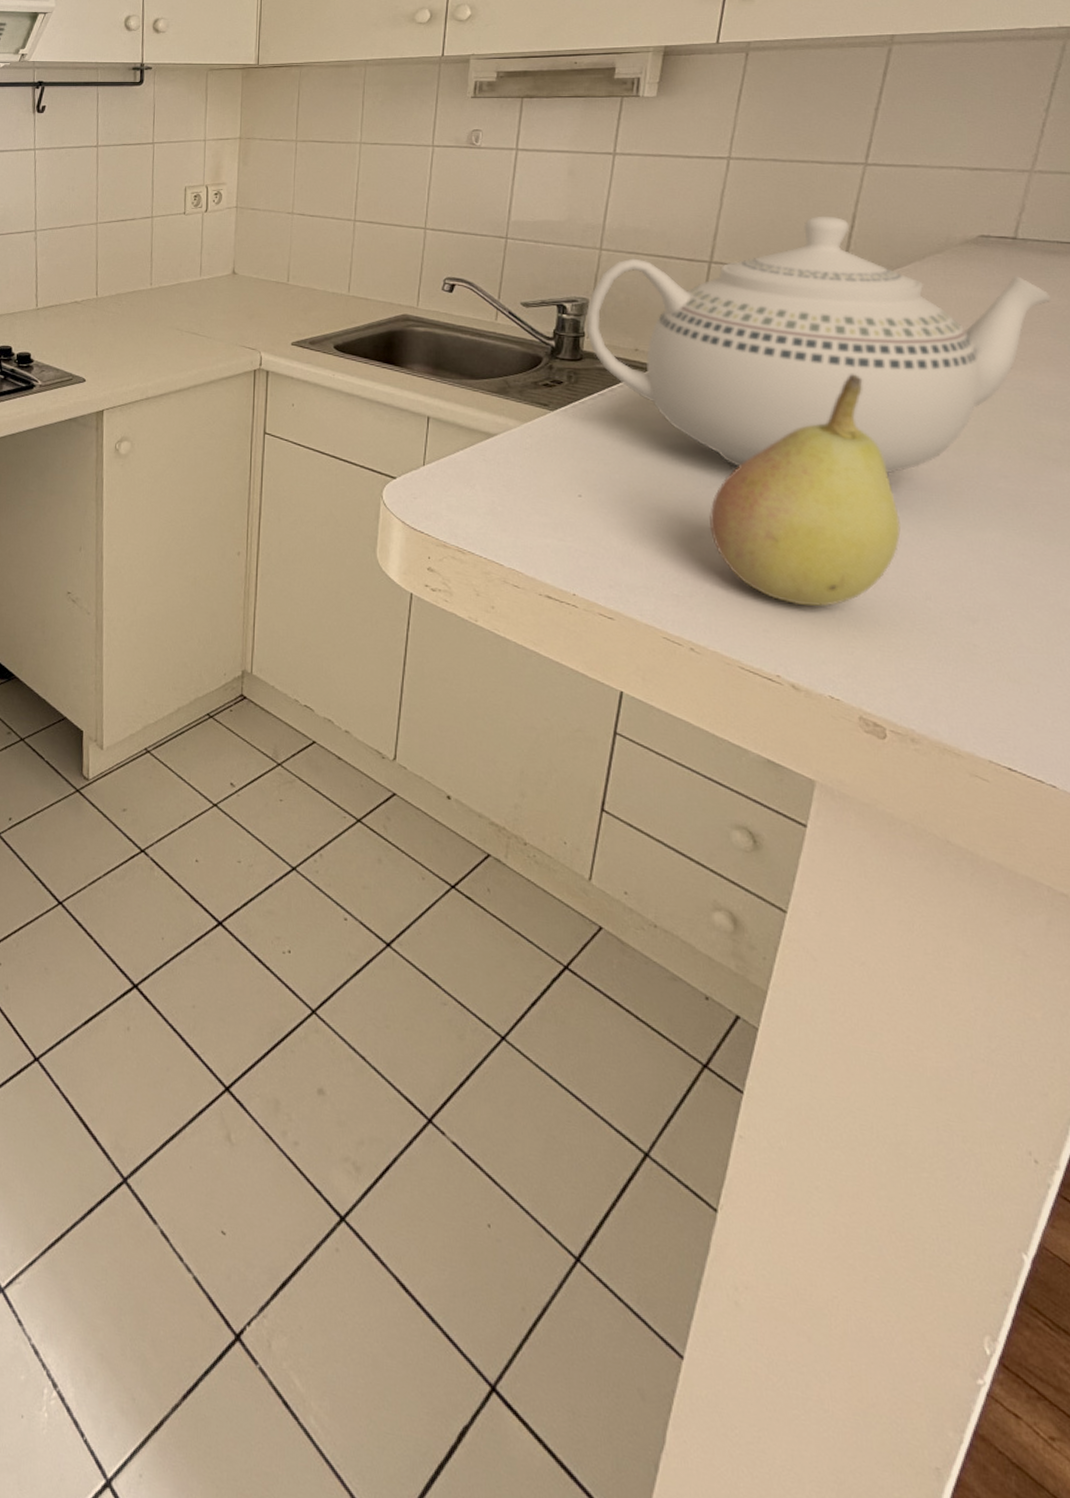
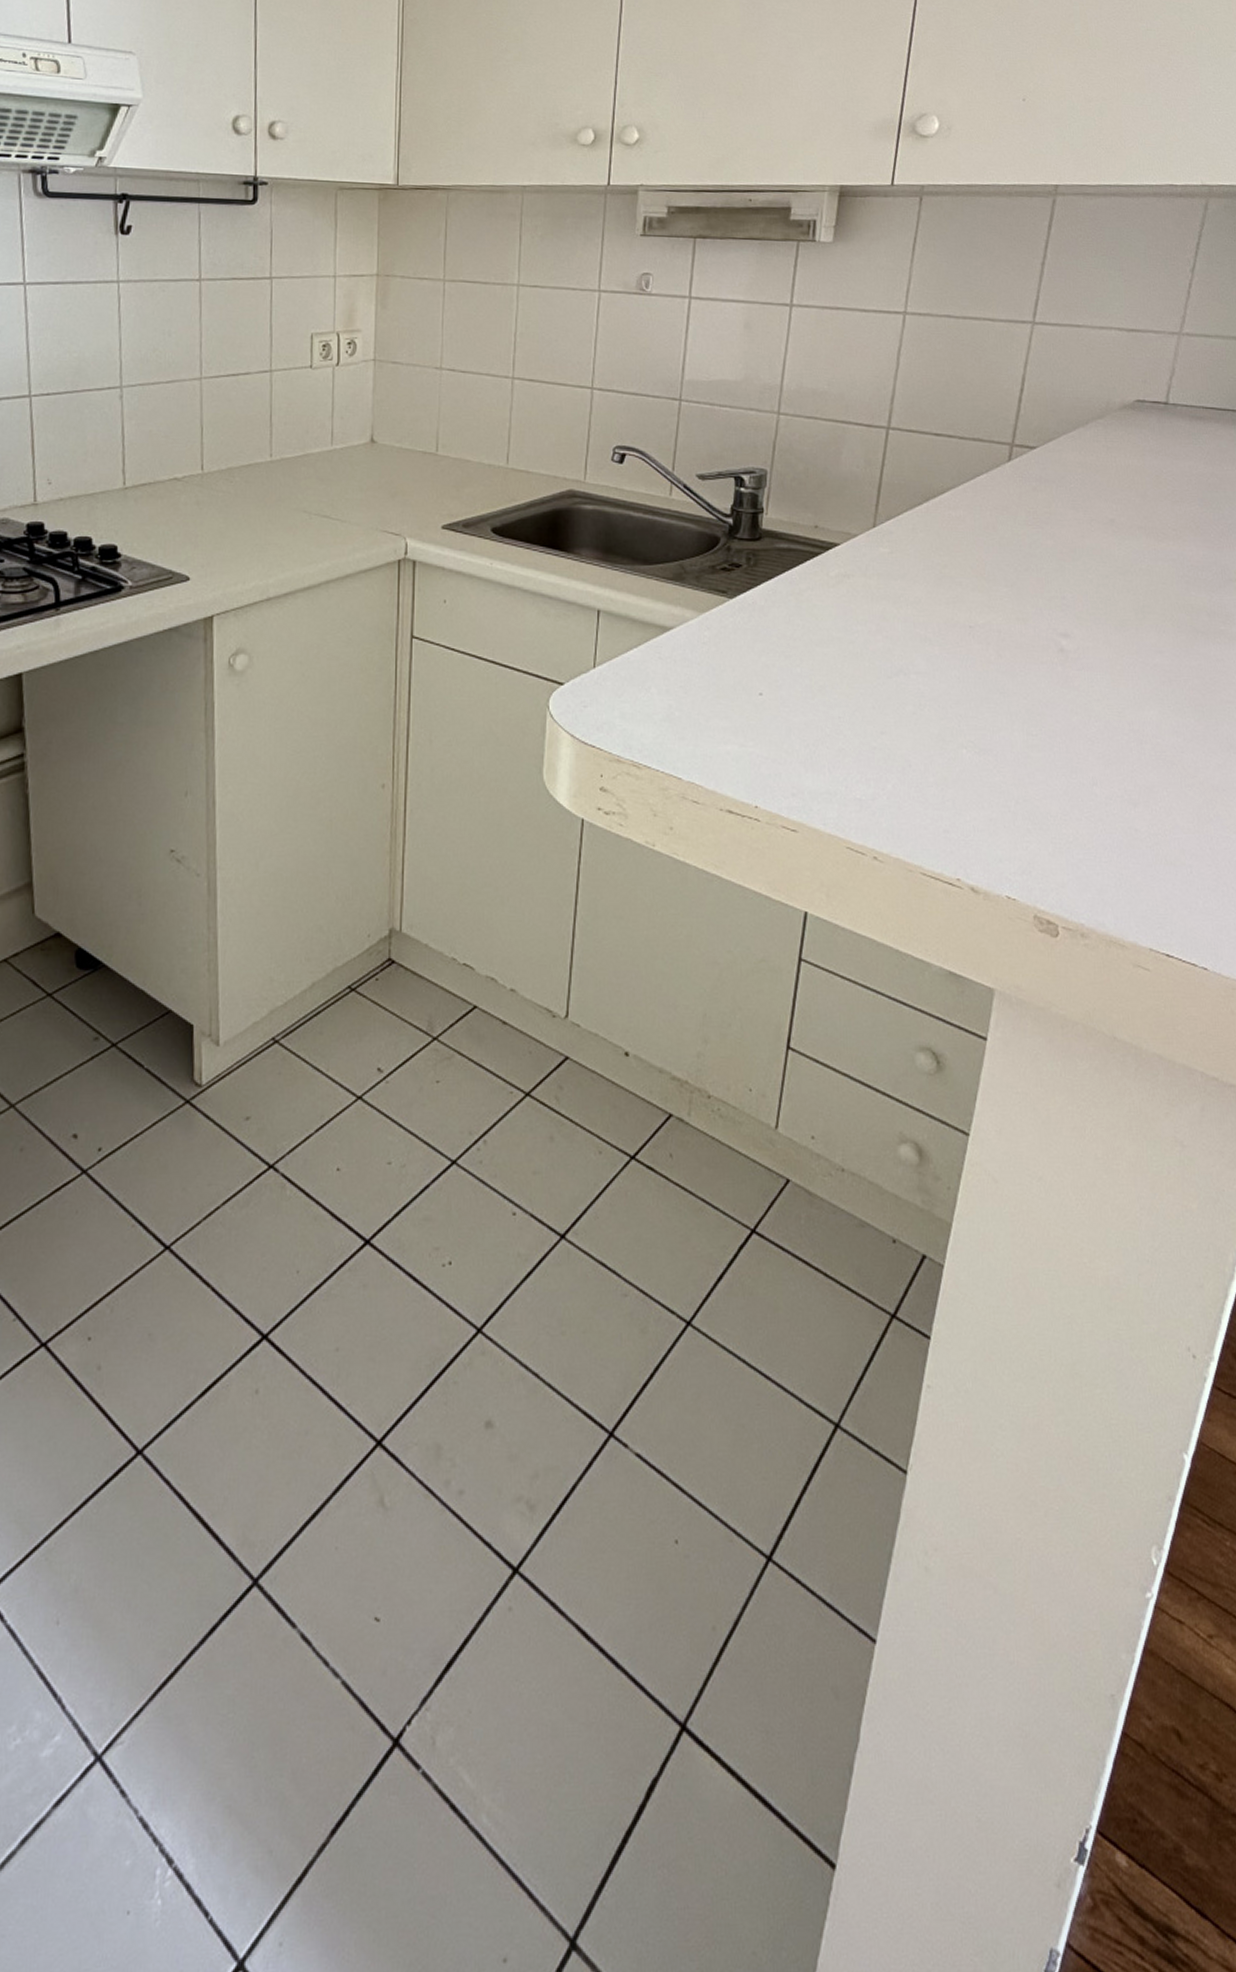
teapot: present [585,216,1052,473] -> none [763,378,1199,654]
fruit: present [709,374,902,607] -> none [890,549,1070,801]

